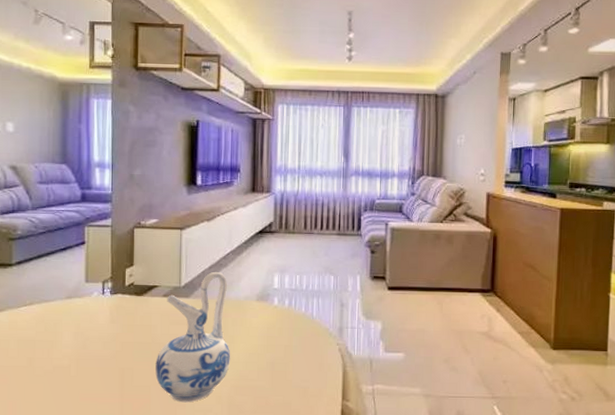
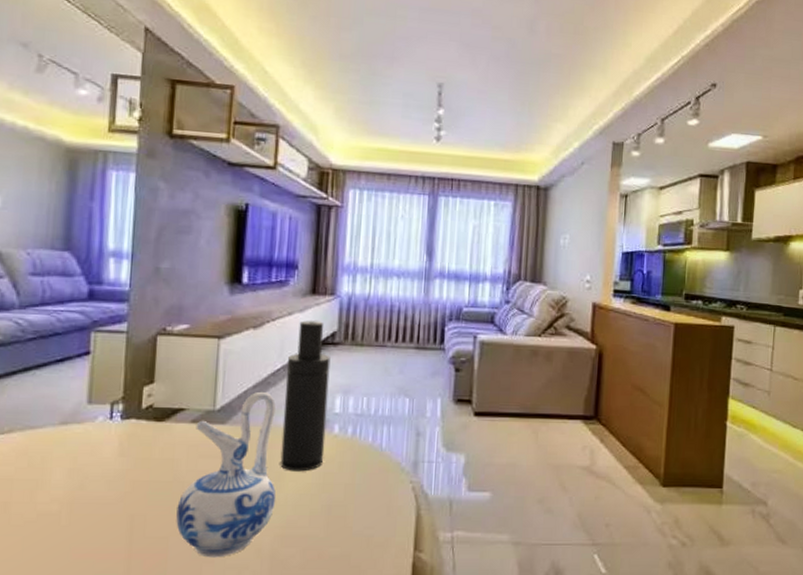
atomizer: none [233,214,269,335] -> present [280,320,331,472]

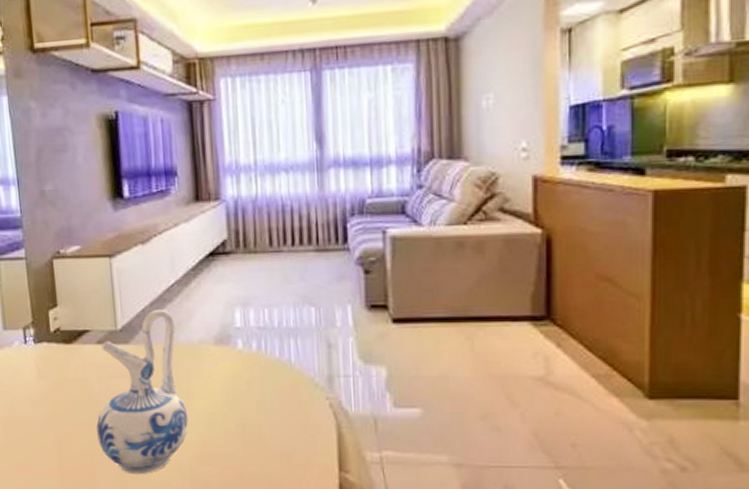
atomizer: present [280,320,331,472] -> none [179,230,231,390]

